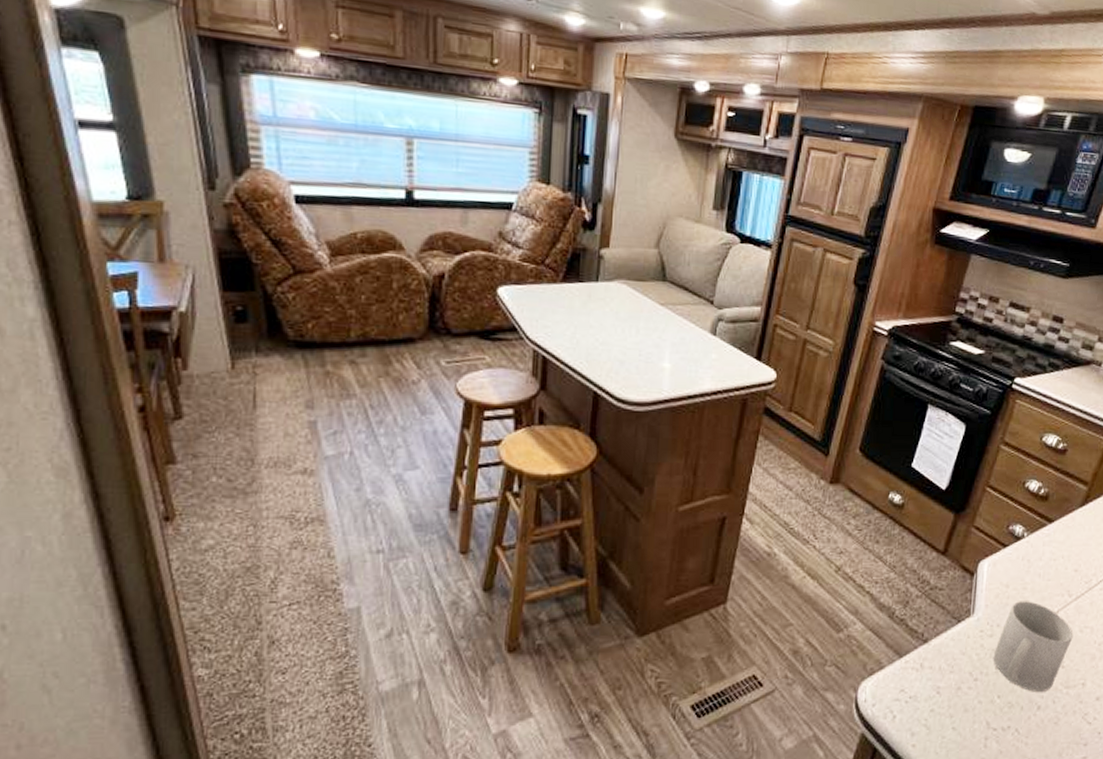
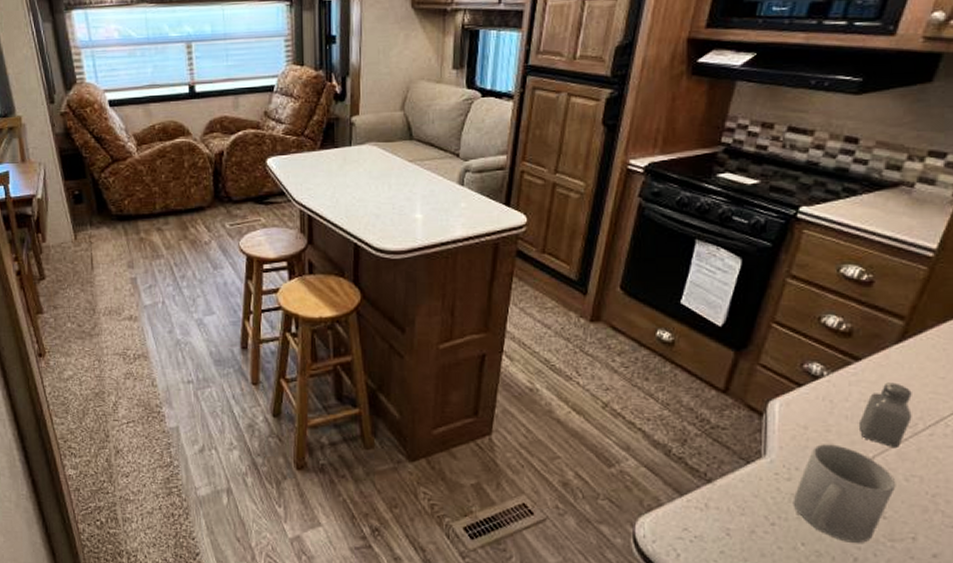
saltshaker: none [1049,542,1089,603] -> present [860,382,912,449]

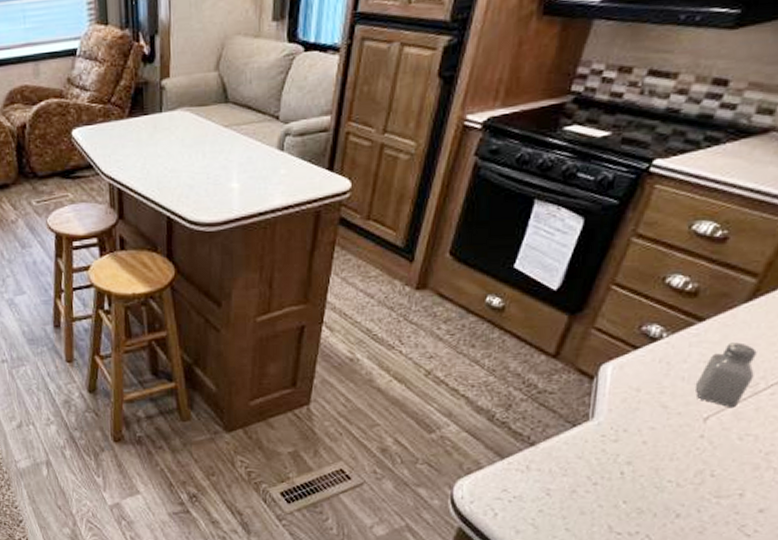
mug: present [793,444,896,543] -> none [618,406,729,500]

